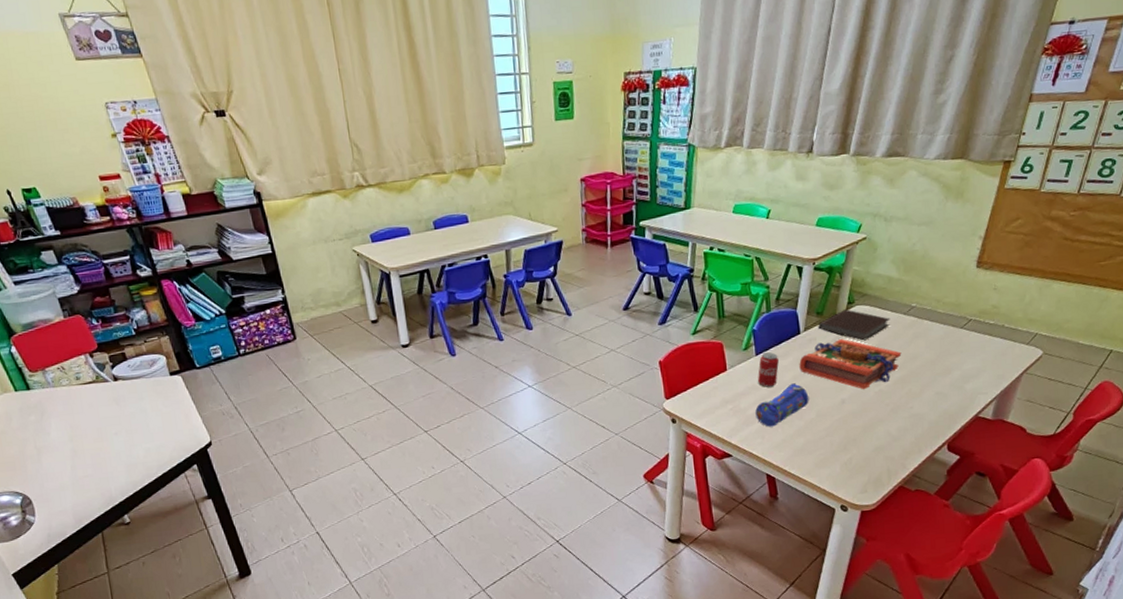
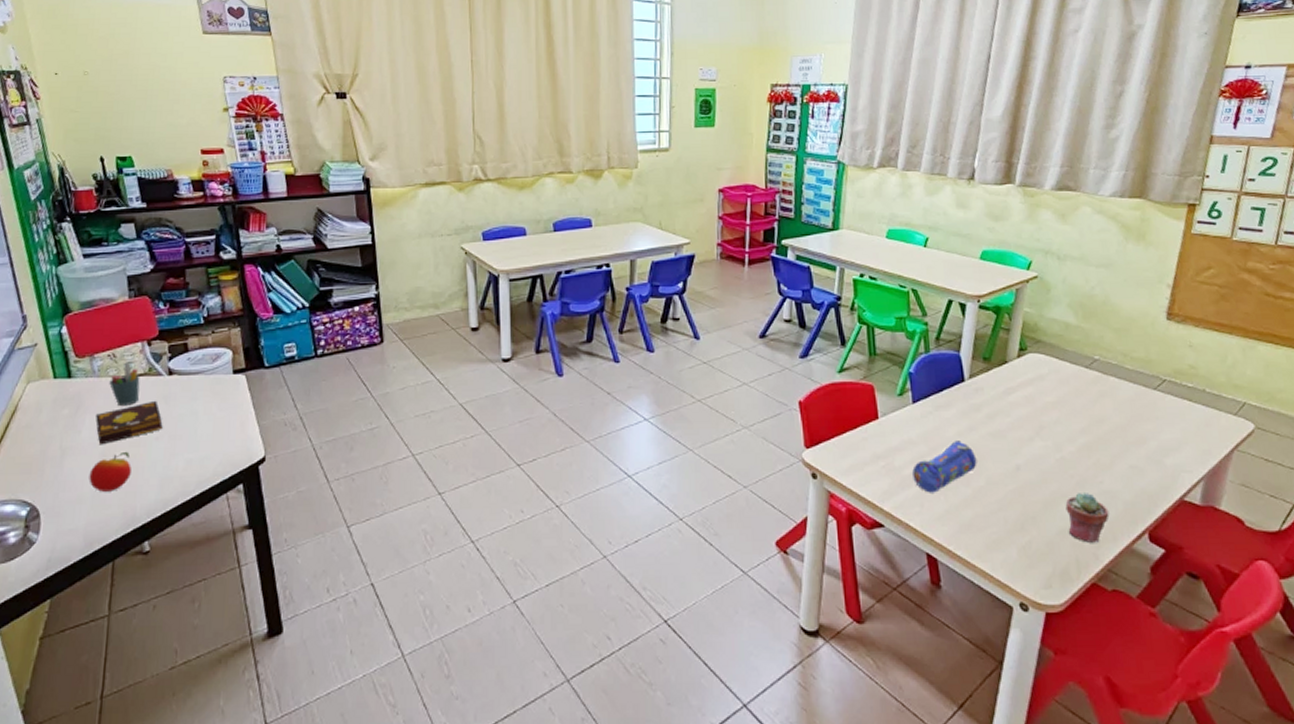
book: none [59,403,119,443] -> present [95,400,163,445]
pen holder: none [64,372,93,409] -> present [109,362,140,405]
apple: none [65,446,101,480] -> present [89,451,132,492]
beverage can: present [758,352,779,387] -> none [915,401,940,443]
book: present [799,339,902,390] -> none [964,391,1086,456]
notebook: present [818,309,891,341] -> none [985,357,1071,396]
potted succulent: none [881,417,917,456] -> present [1065,493,1110,543]

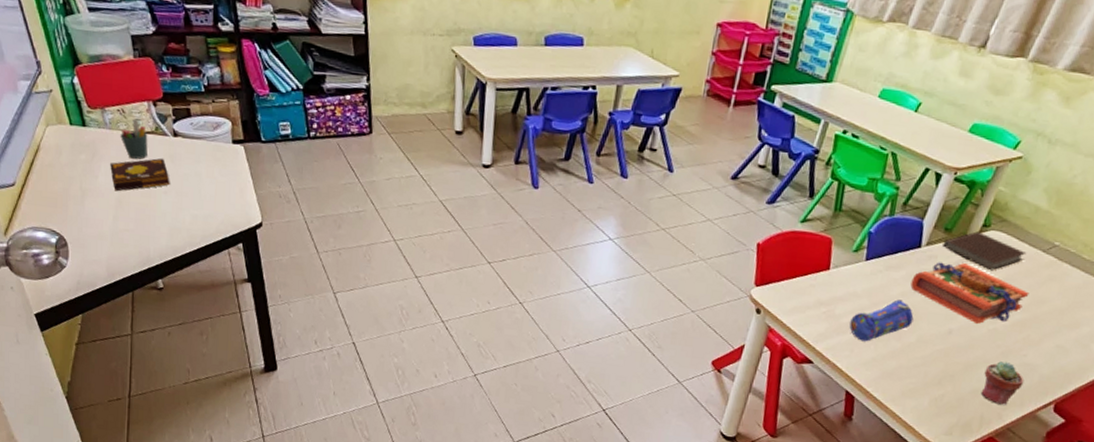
apple: present [89,451,132,492] -> none [107,200,144,233]
book: none [964,391,1086,456] -> present [910,262,1030,325]
notebook: none [985,357,1071,396] -> present [943,231,1027,271]

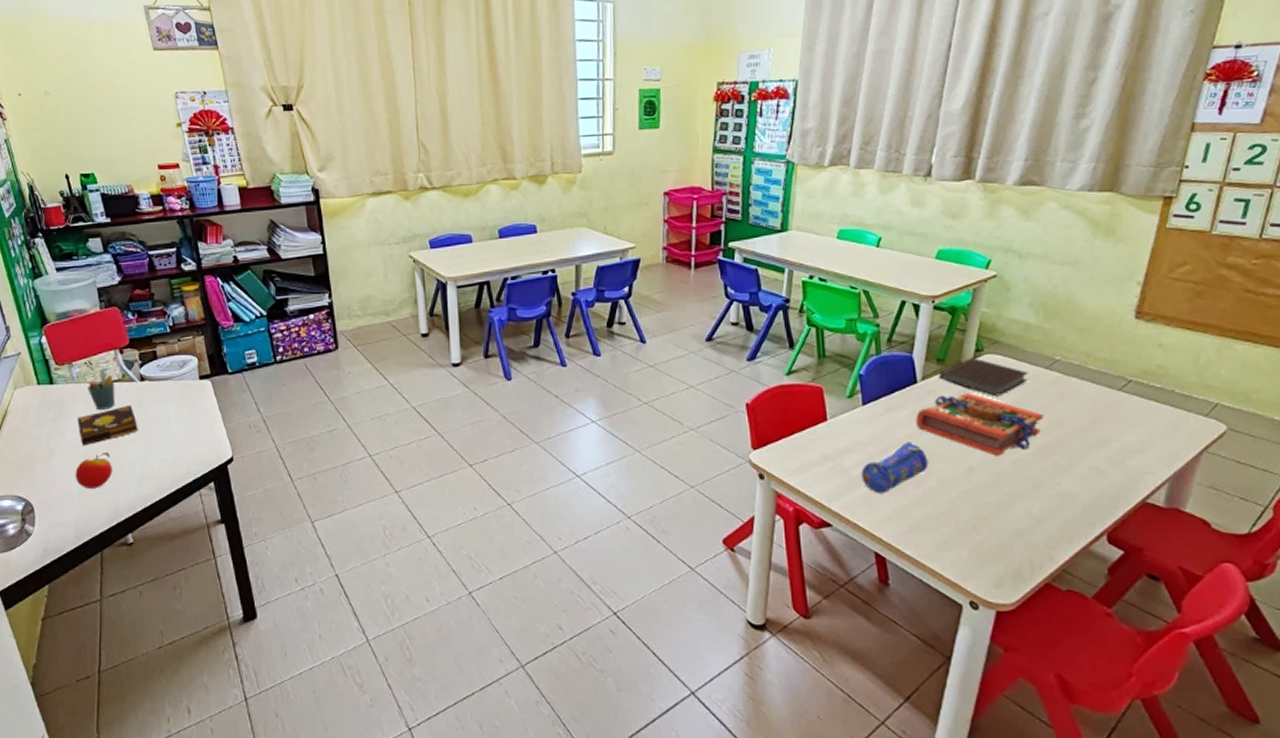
apple: none [107,200,144,233] -> present [75,451,112,489]
potted succulent: present [980,361,1025,405] -> none [1020,494,1066,544]

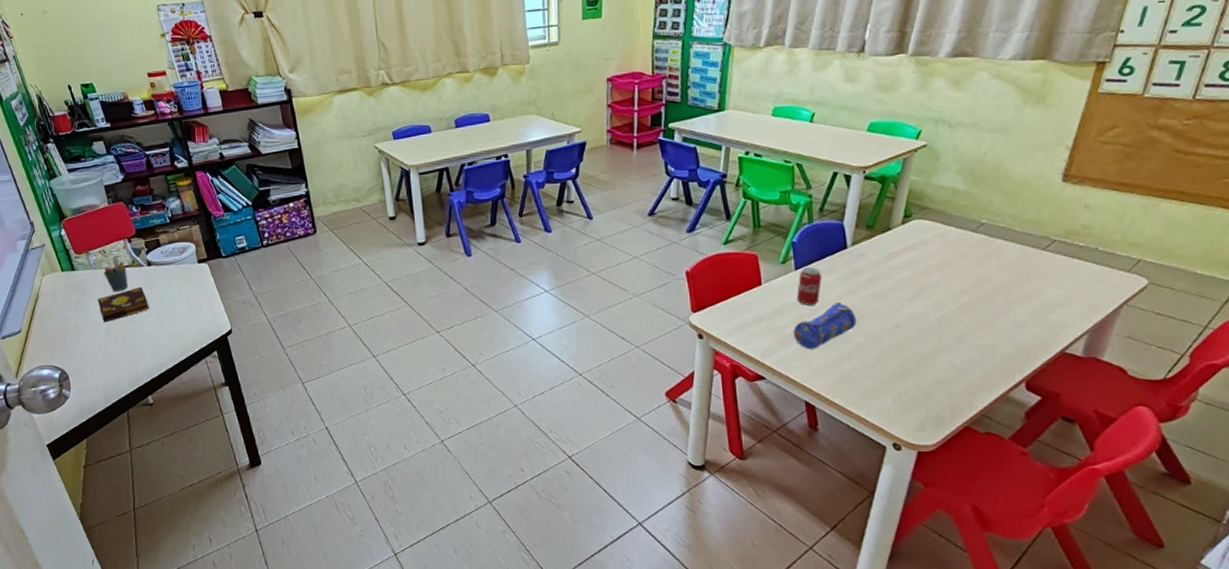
apple: present [75,451,112,489] -> none [100,327,131,359]
beverage can: none [865,403,891,444] -> present [797,267,822,305]
book: present [916,393,1044,457] -> none [845,256,969,315]
notebook: present [939,358,1029,397] -> none [868,223,956,259]

